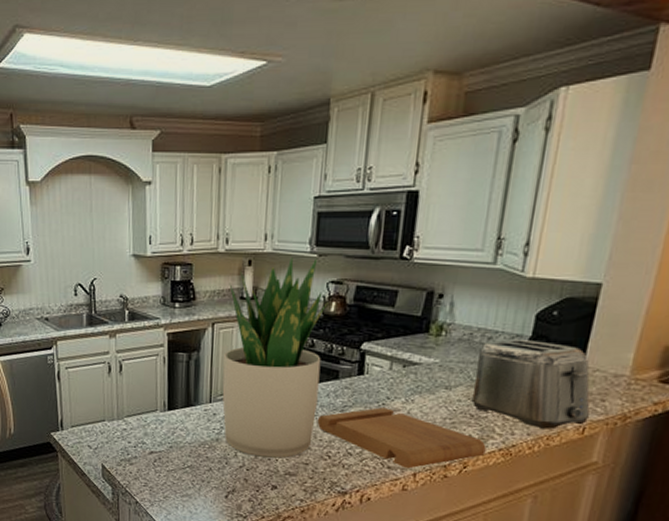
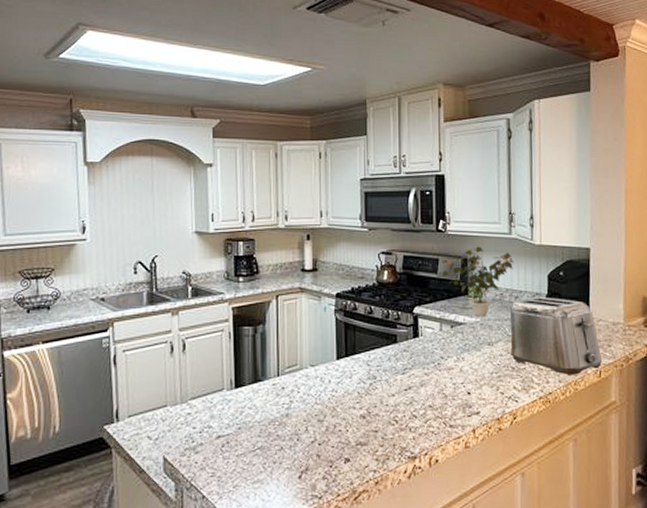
planter: present [222,257,328,458] -> none [289,231,381,429]
cutting board: present [317,407,486,469] -> none [382,367,529,425]
potted plant: none [400,277,494,358] -> present [442,246,514,317]

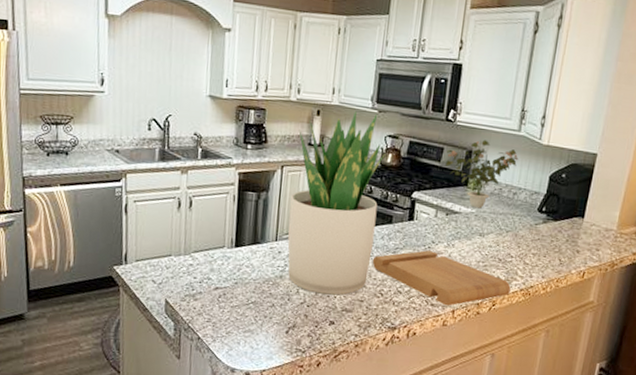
planter: none [289,231,381,429] -> present [287,111,385,295]
cutting board: none [382,367,529,425] -> present [372,250,511,306]
toaster: present [510,297,602,375] -> none [500,195,588,273]

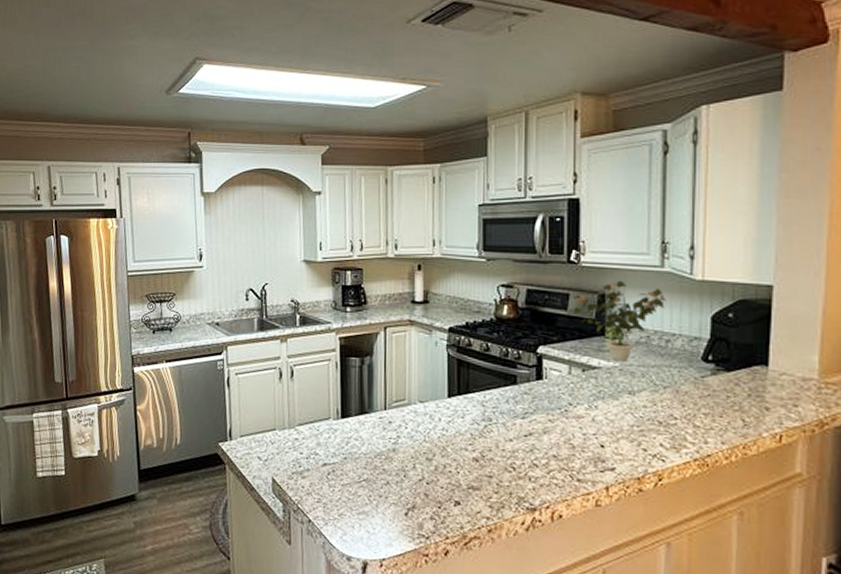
planter: present [287,111,385,295] -> none [397,262,500,470]
cutting board: present [372,250,511,306] -> none [498,414,680,482]

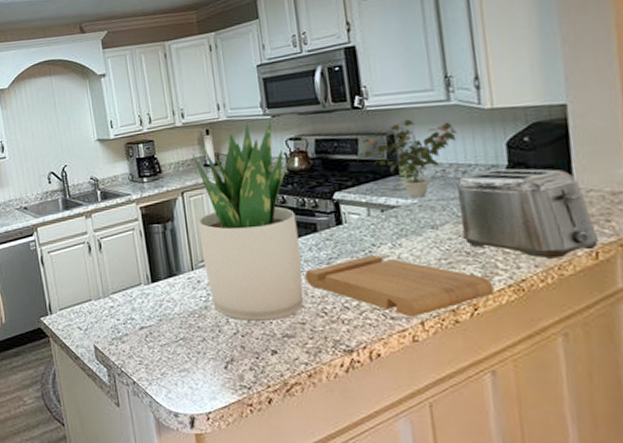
planter: none [397,262,500,470] -> present [191,120,304,321]
cutting board: none [498,414,680,482] -> present [304,255,495,318]
toaster: none [657,342,783,438] -> present [457,168,598,259]

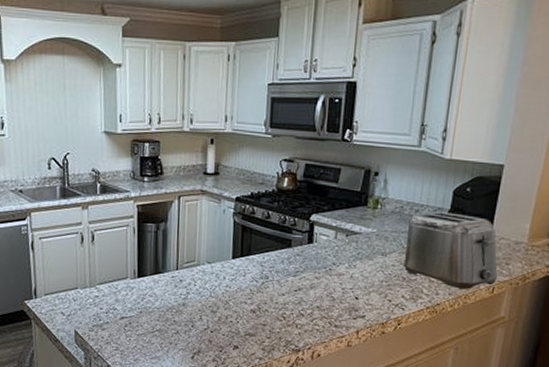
planter: present [191,120,304,321] -> none [188,137,281,320]
cutting board: present [304,255,495,318] -> none [273,272,416,327]
potted plant: present [363,119,457,198] -> none [343,157,420,228]

